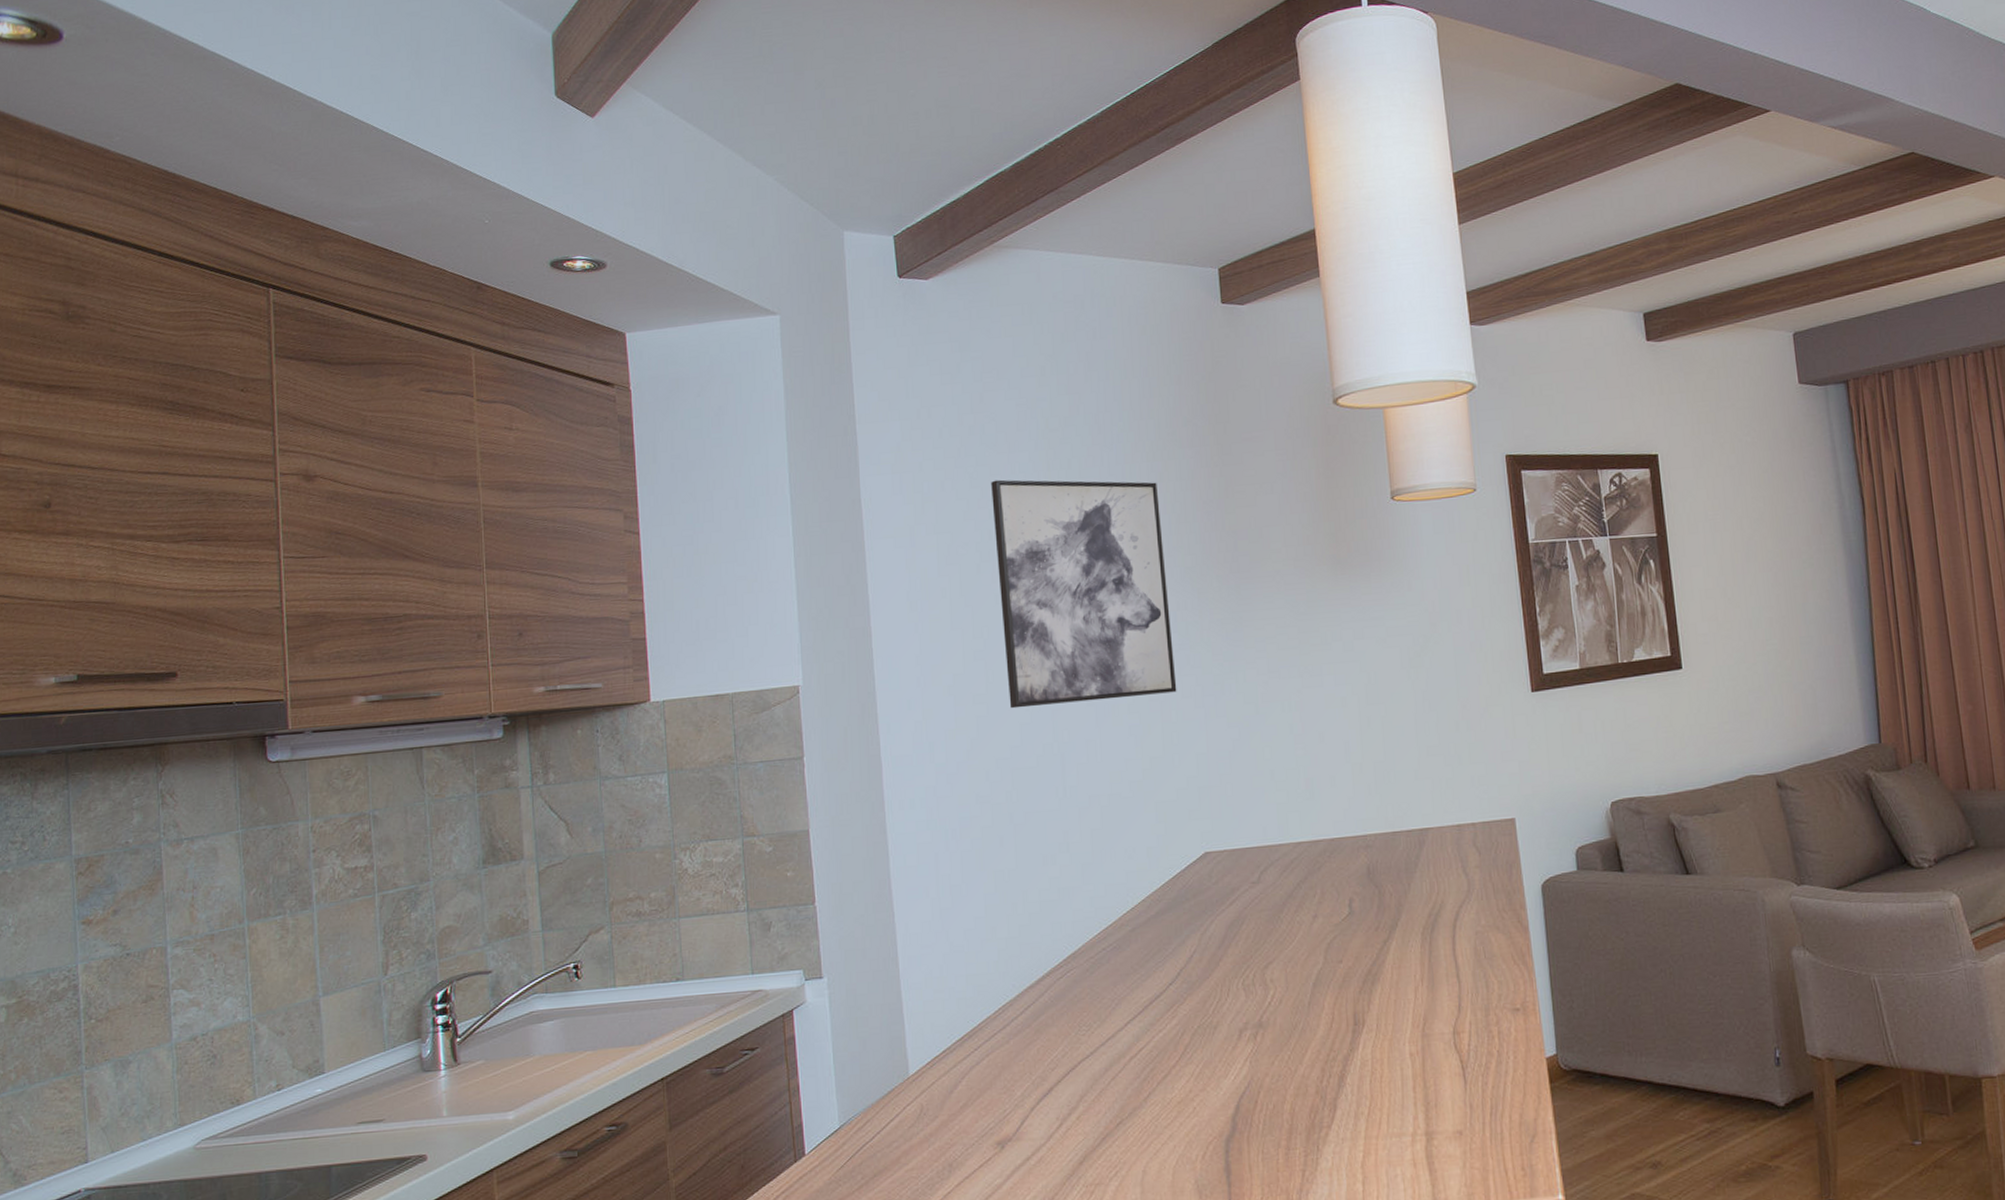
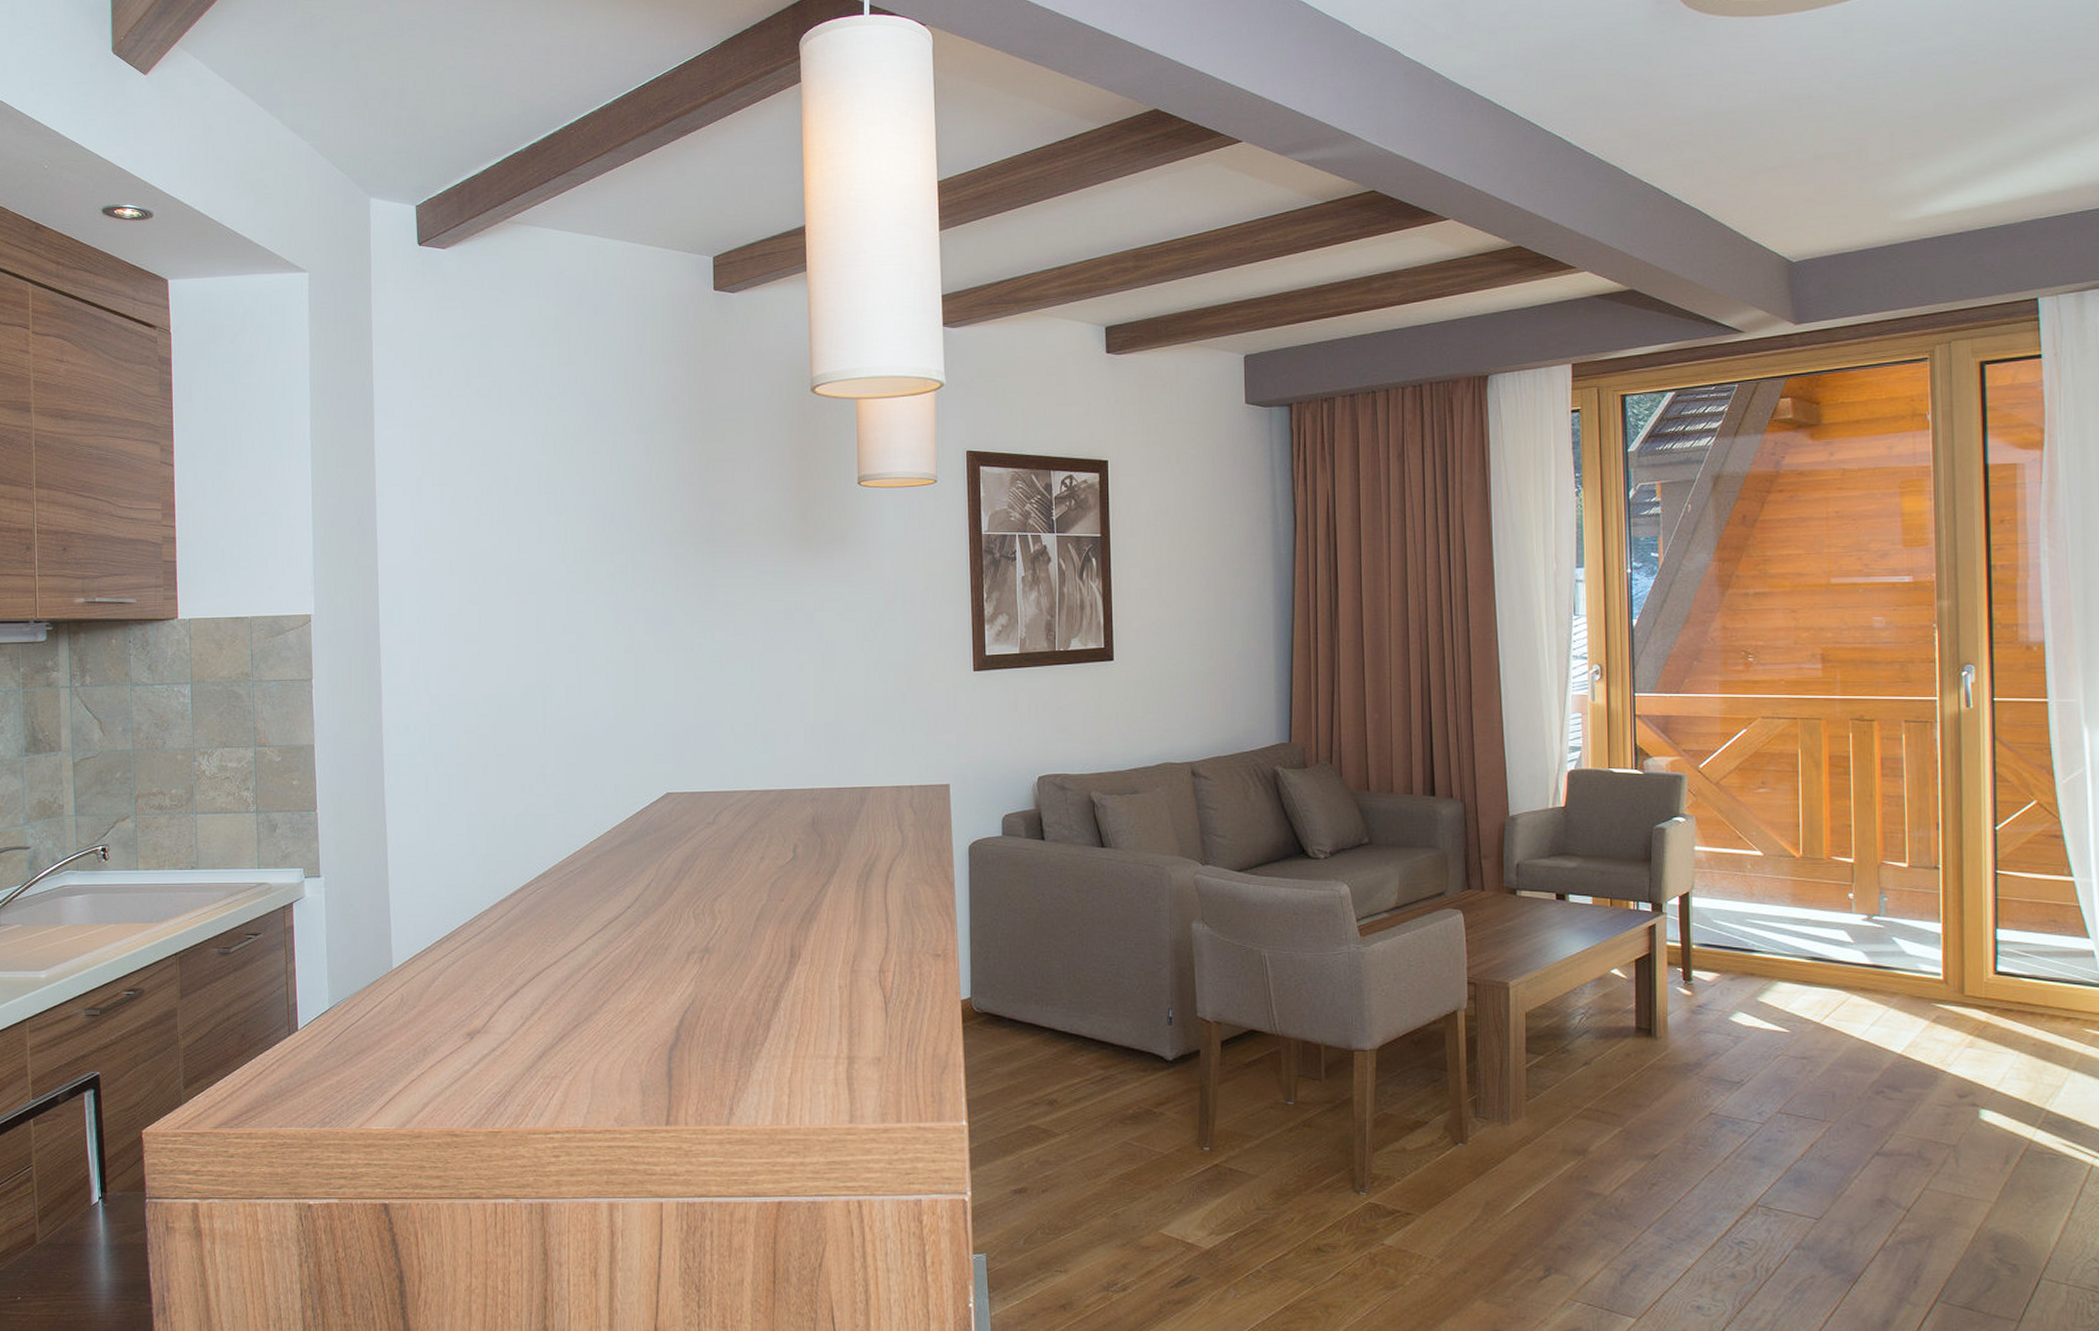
wall art: present [991,479,1177,709] -> none [493,440,651,650]

